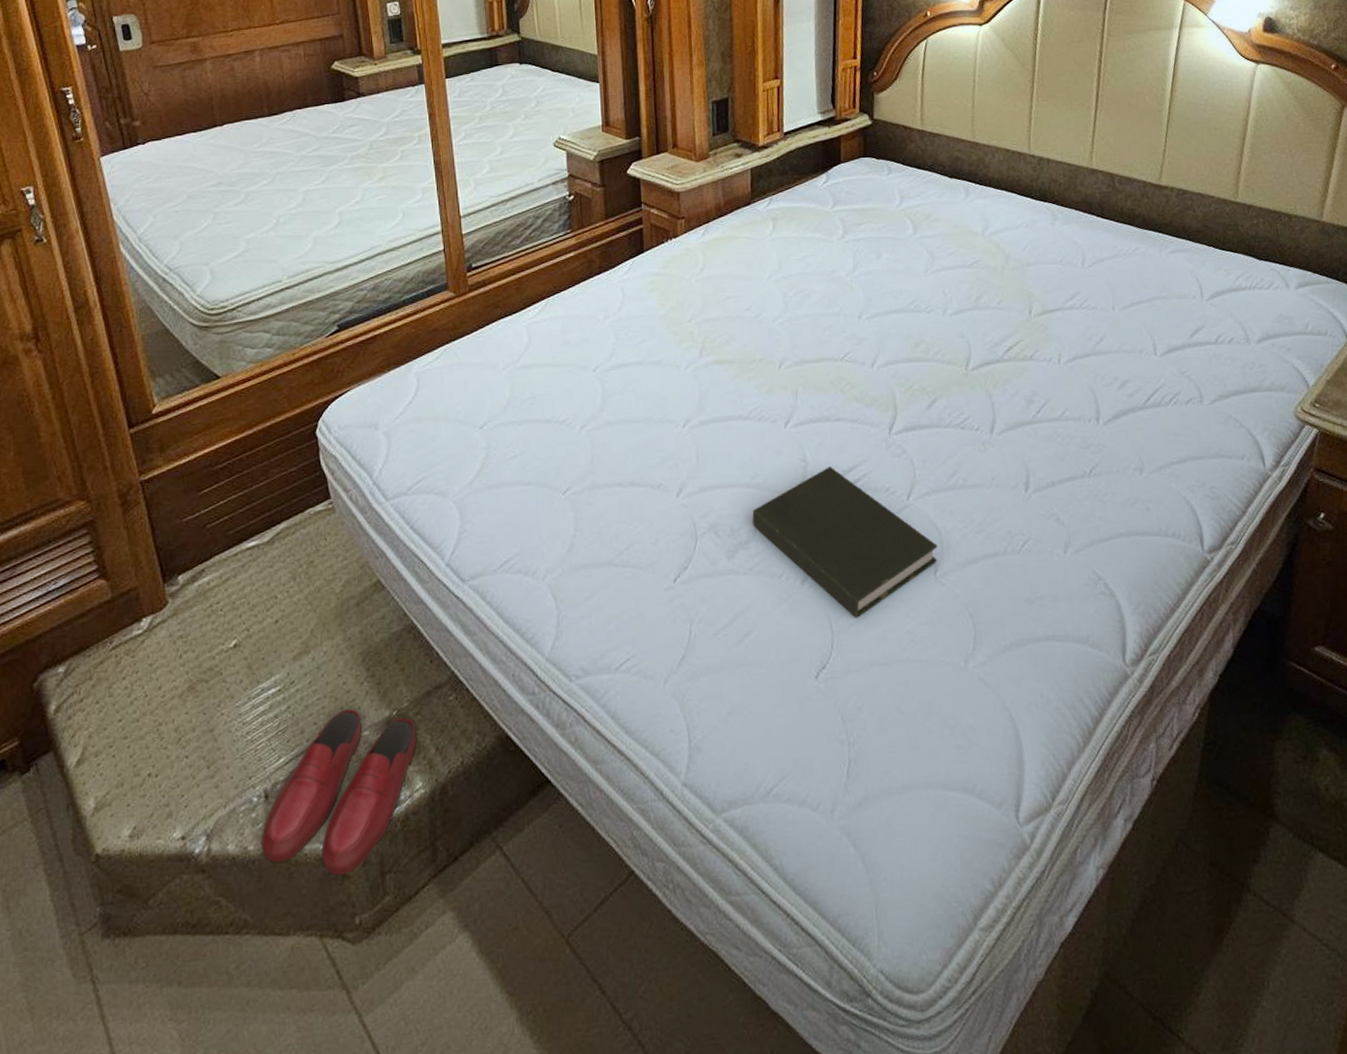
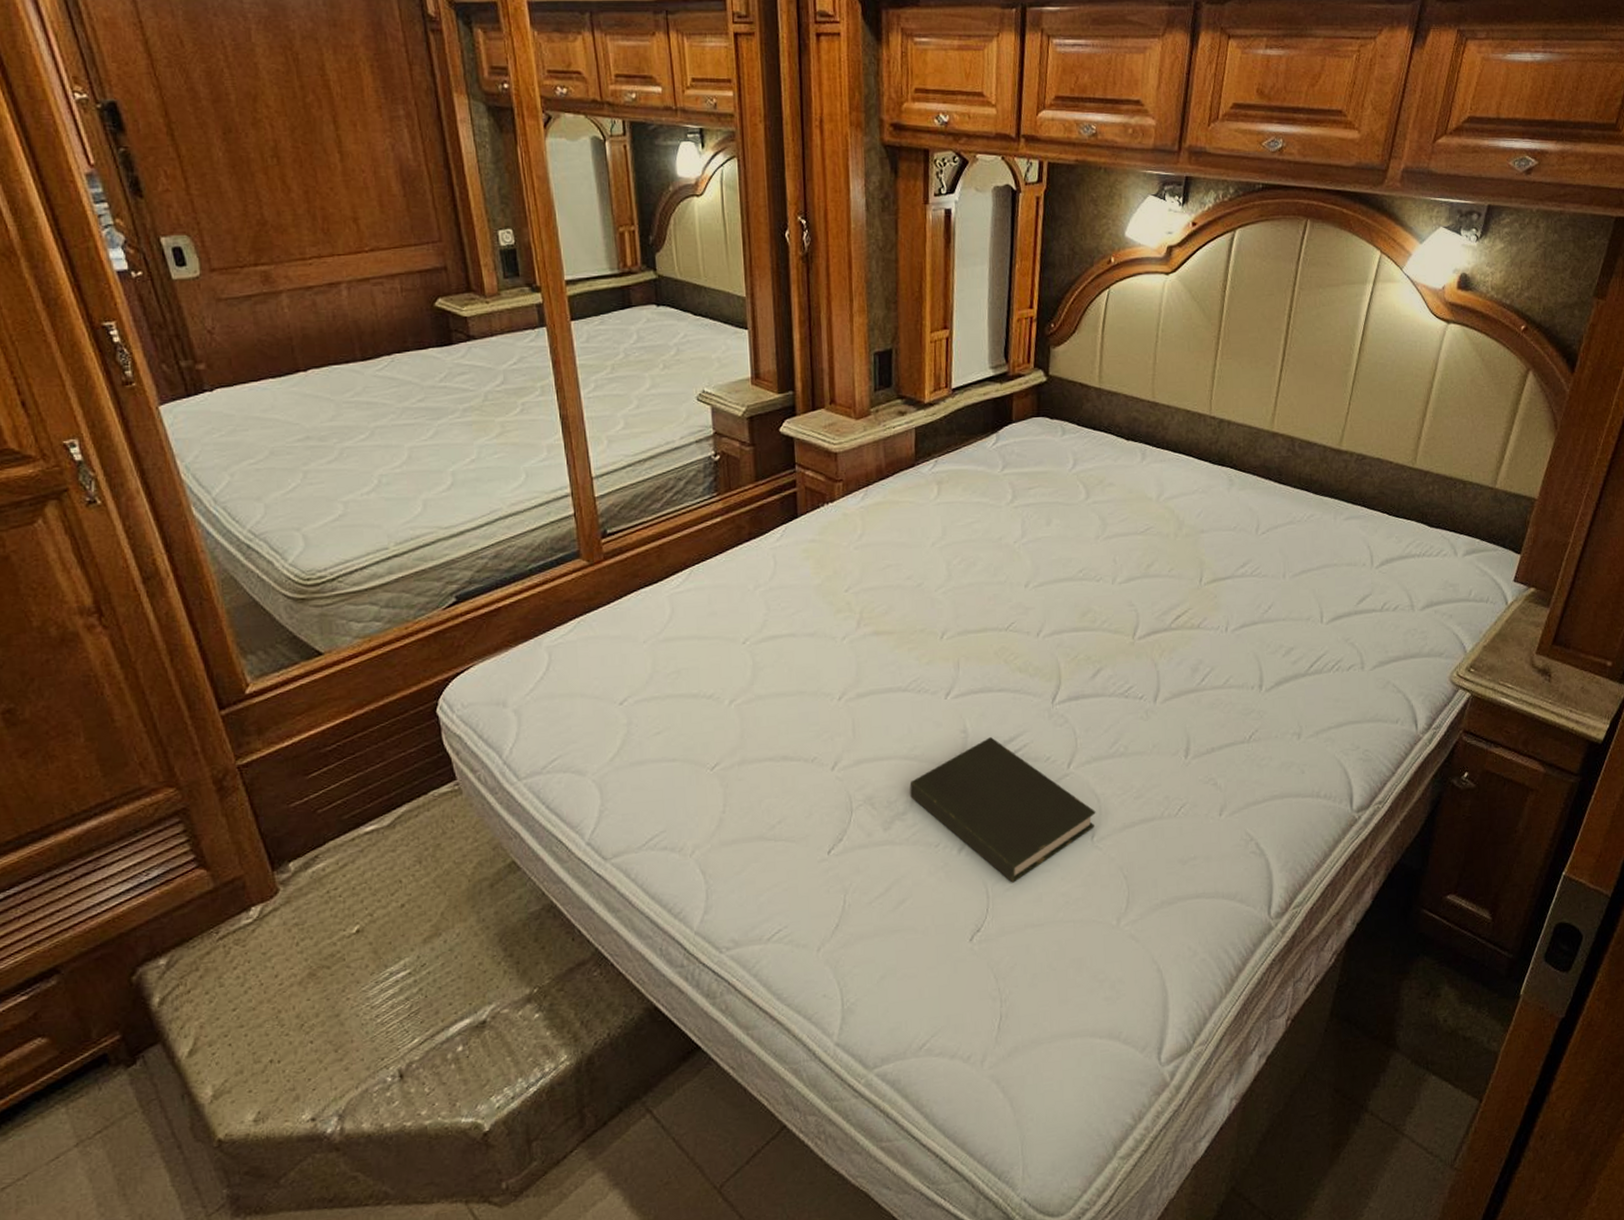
slippers: present [261,709,418,876] -> none [397,988,561,1147]

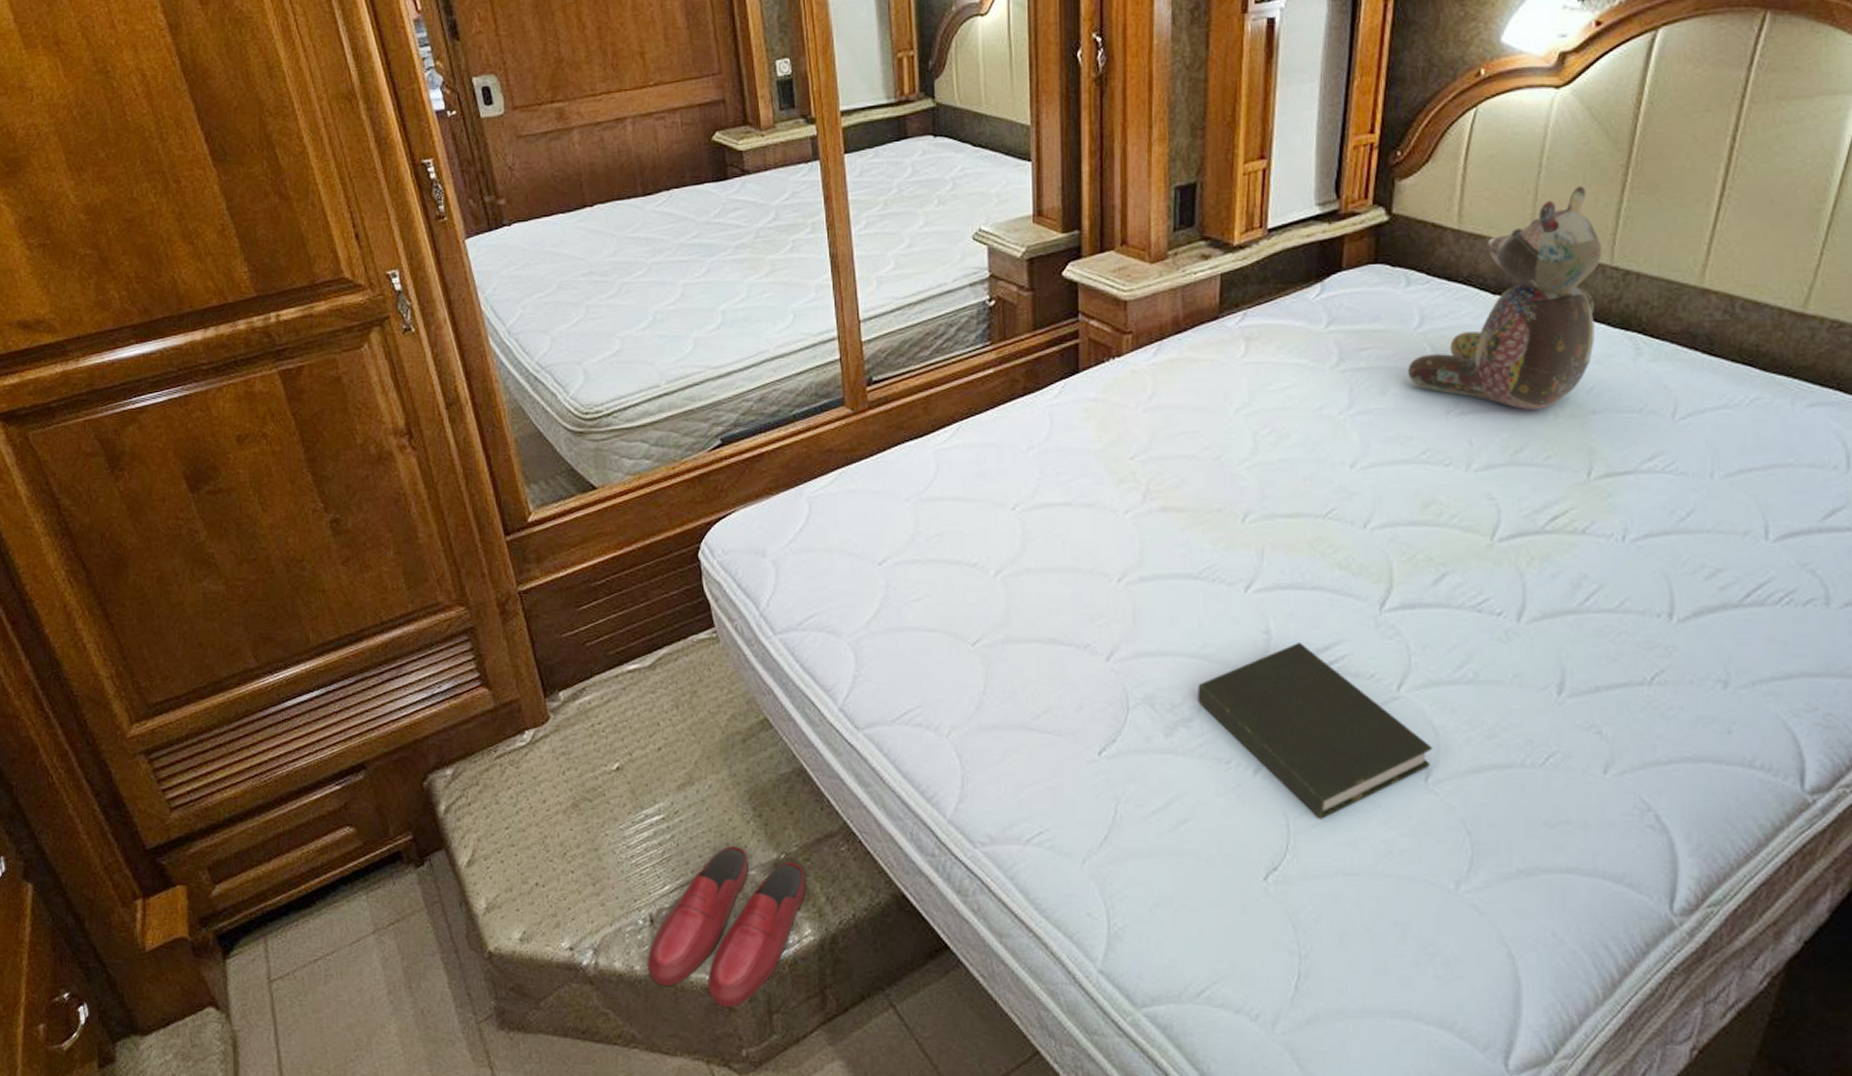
slippers: none [397,988,561,1147] -> present [647,846,807,1008]
stuffed bear: none [1066,353,1204,533] -> present [1408,186,1603,411]

